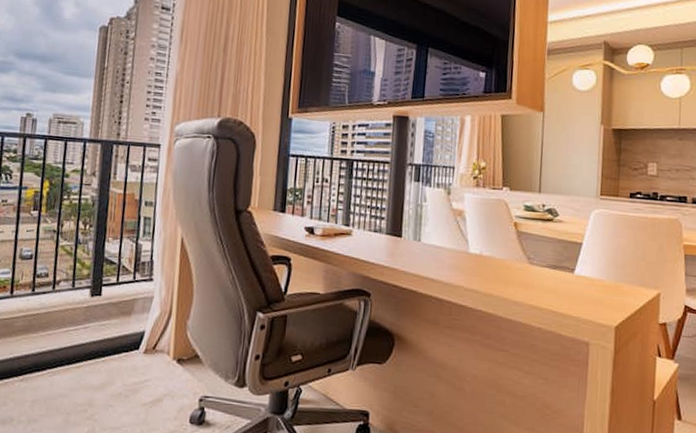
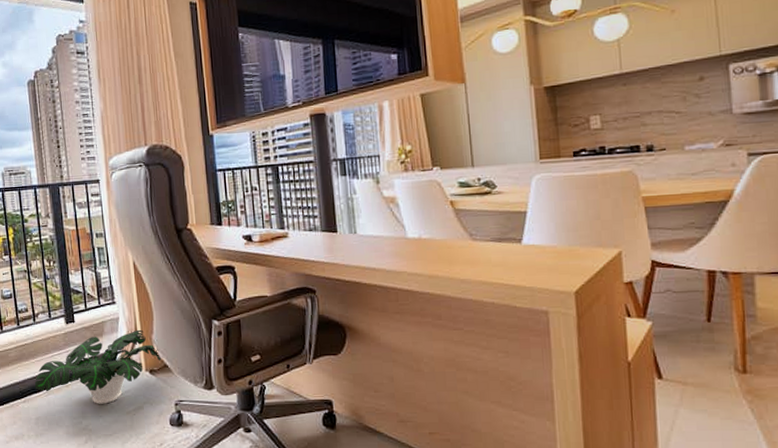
potted plant: none [39,312,193,392] -> present [35,329,161,404]

